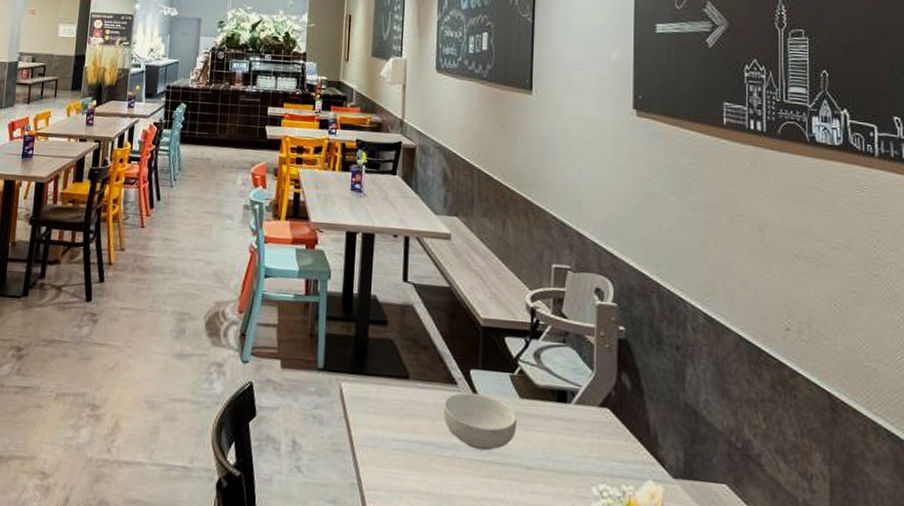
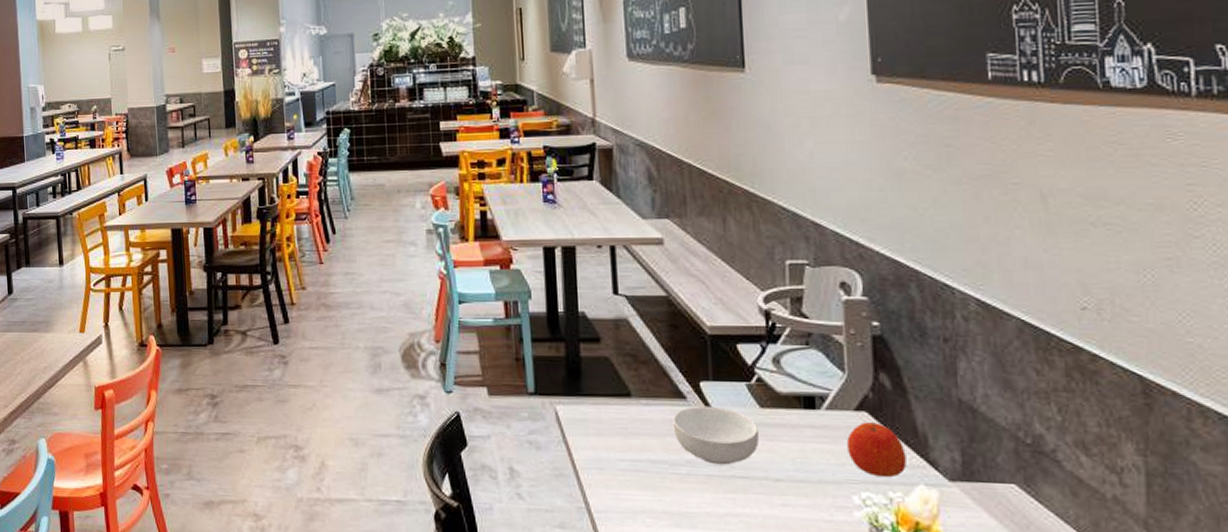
apple: none [591,418,639,472] -> present [847,422,907,478]

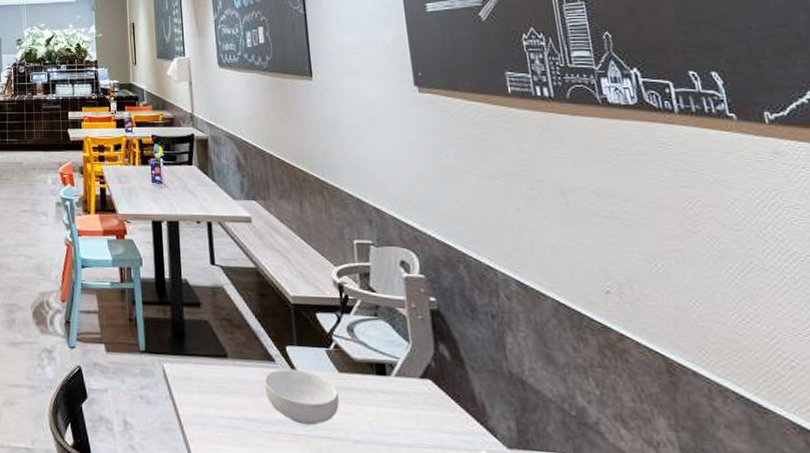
apple: present [847,422,907,478] -> none [415,389,469,443]

